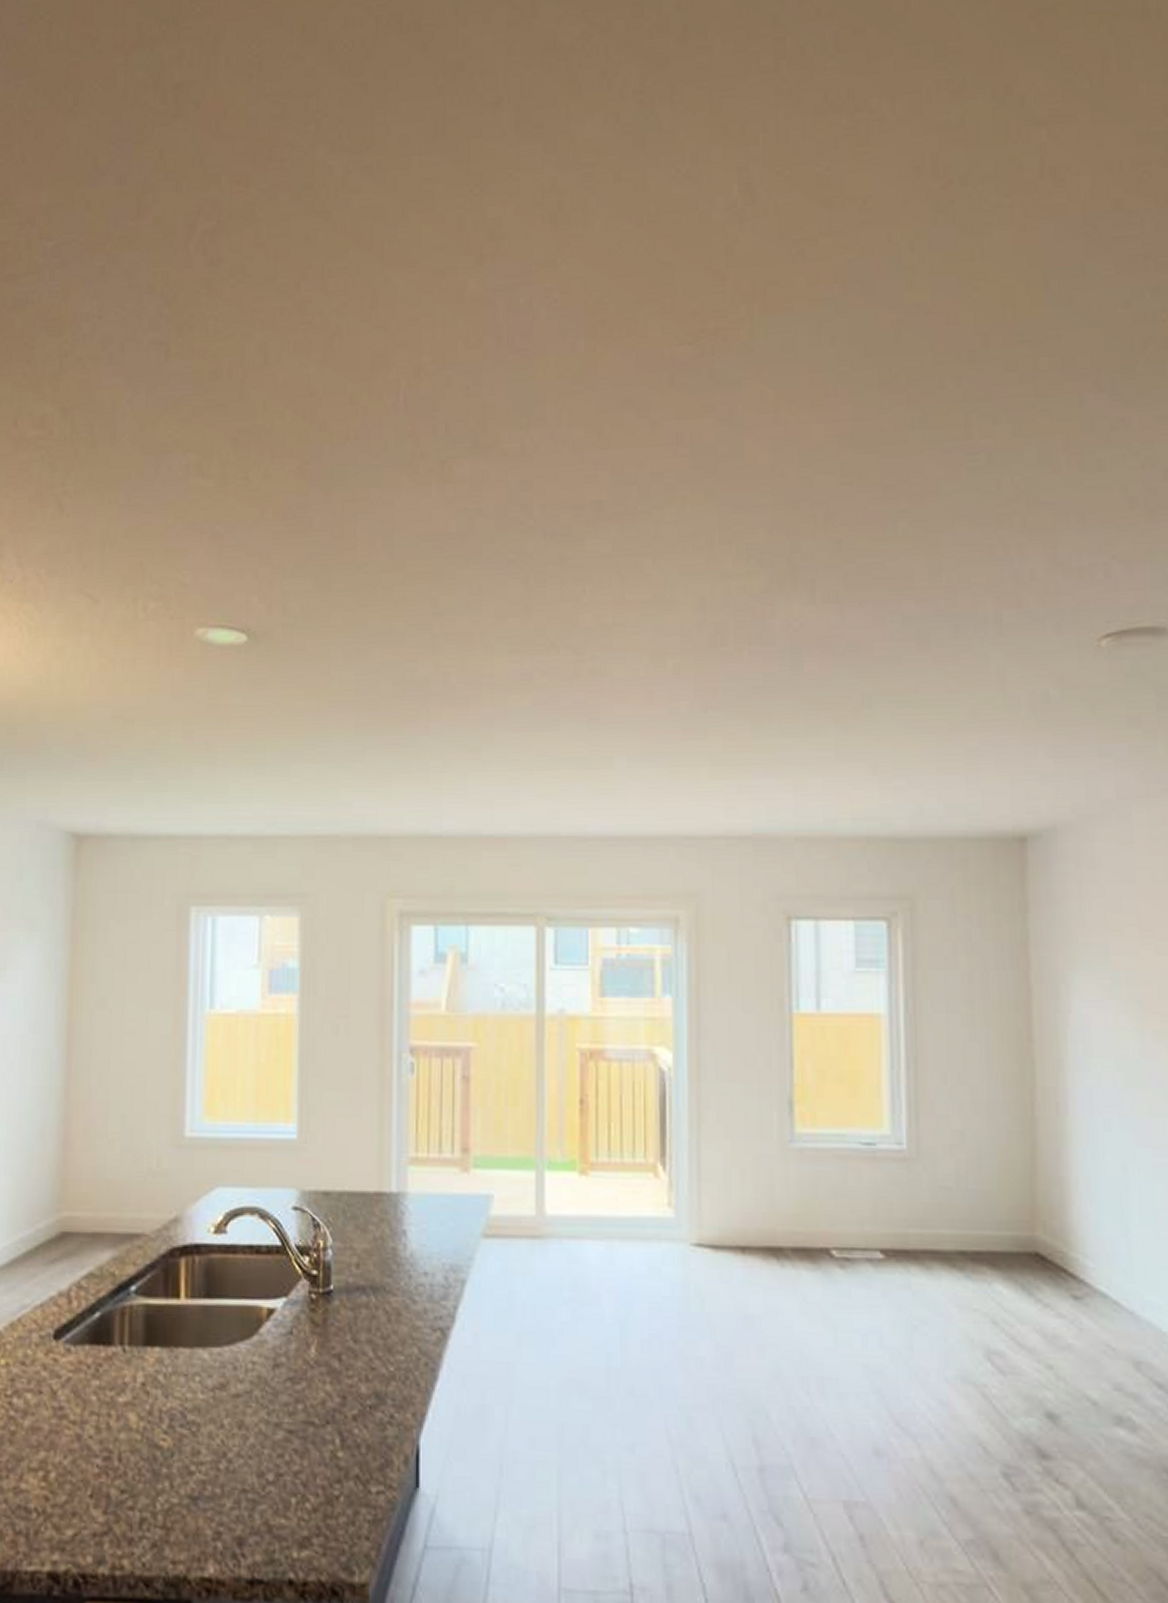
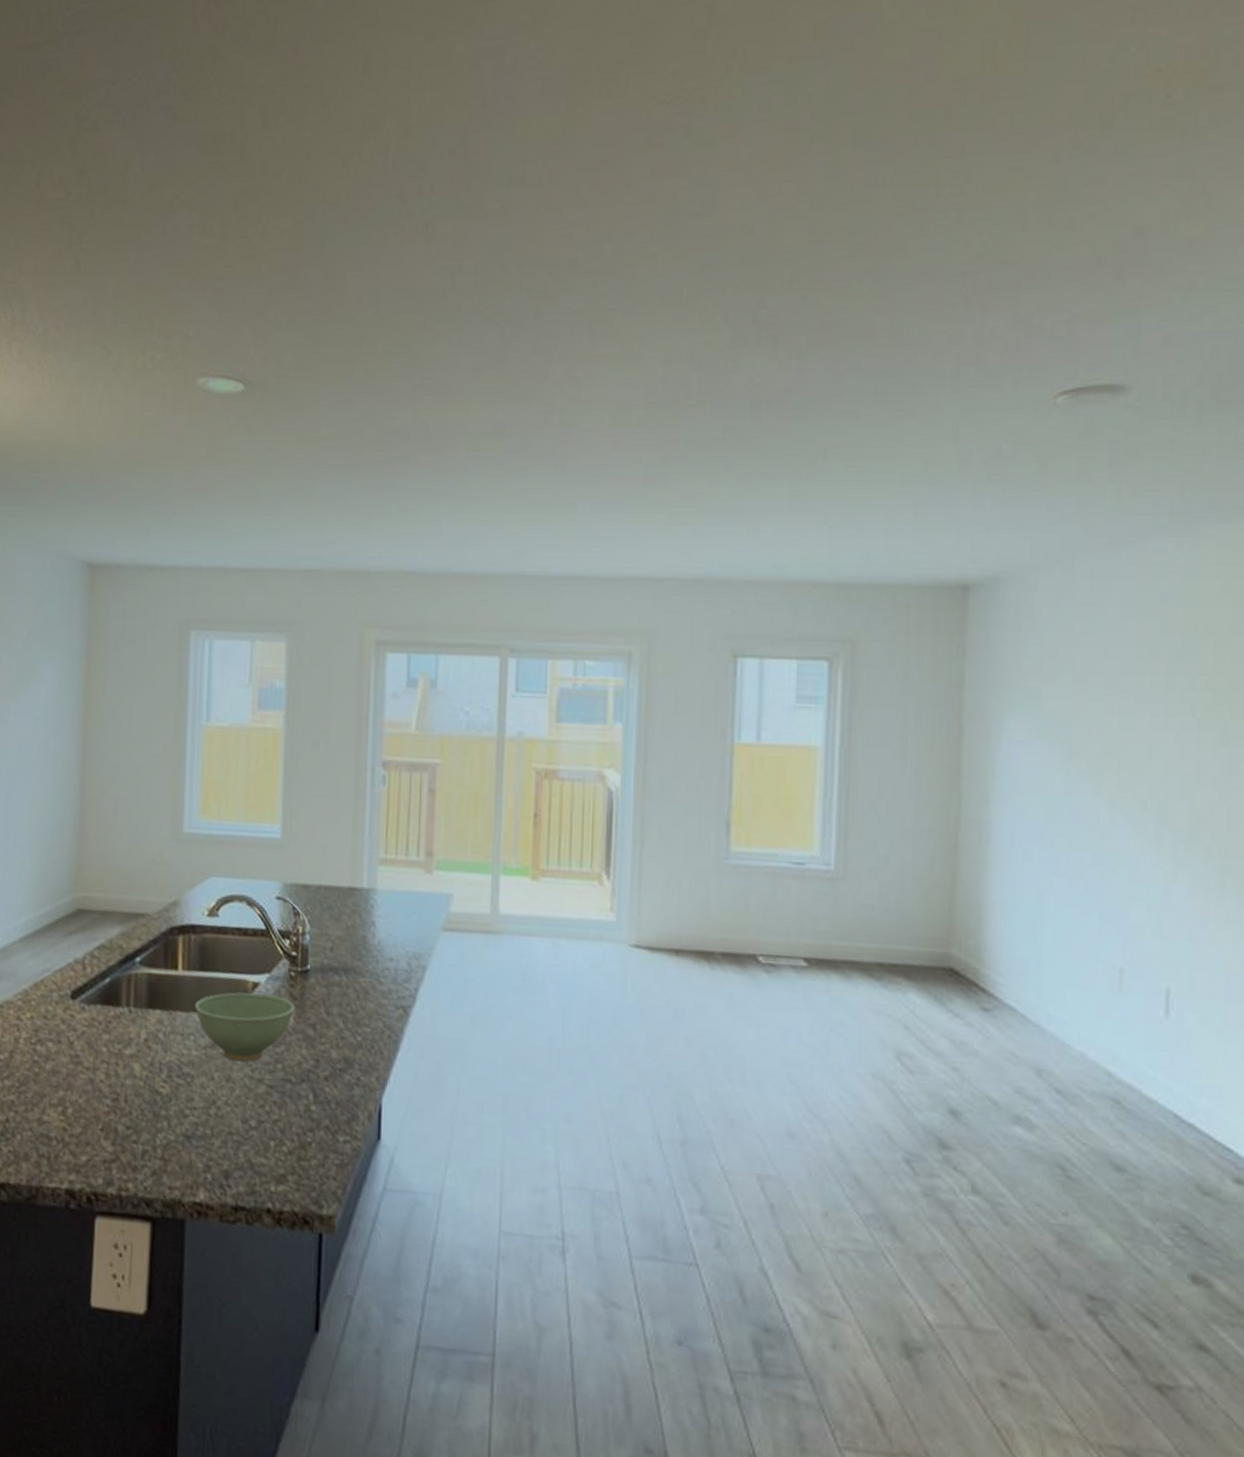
bowl: none [200,1320,317,1404] -> present [195,992,295,1062]

